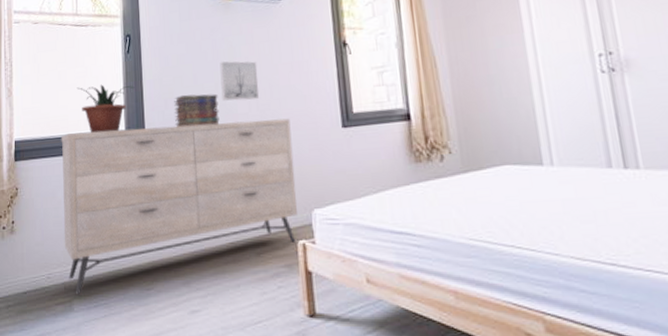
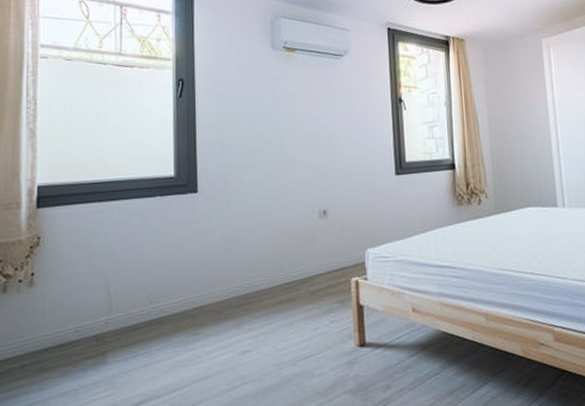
dresser: present [61,118,297,295] -> none [97,166,352,347]
potted plant: present [76,84,135,133] -> none [118,128,187,178]
book stack: present [174,93,220,128] -> none [230,141,278,174]
wall art: present [219,61,260,101] -> none [279,110,319,149]

